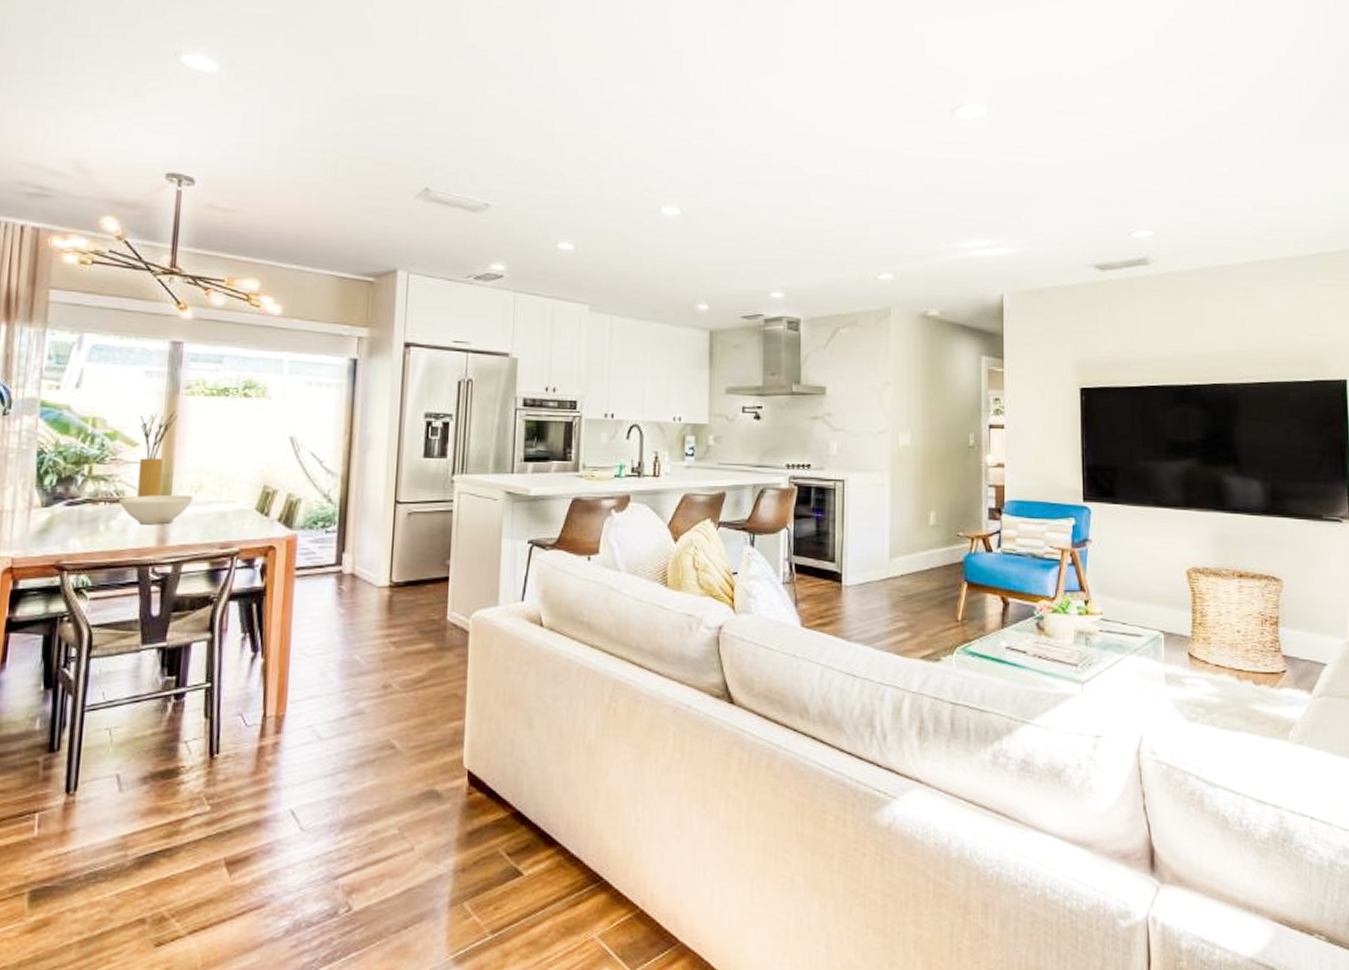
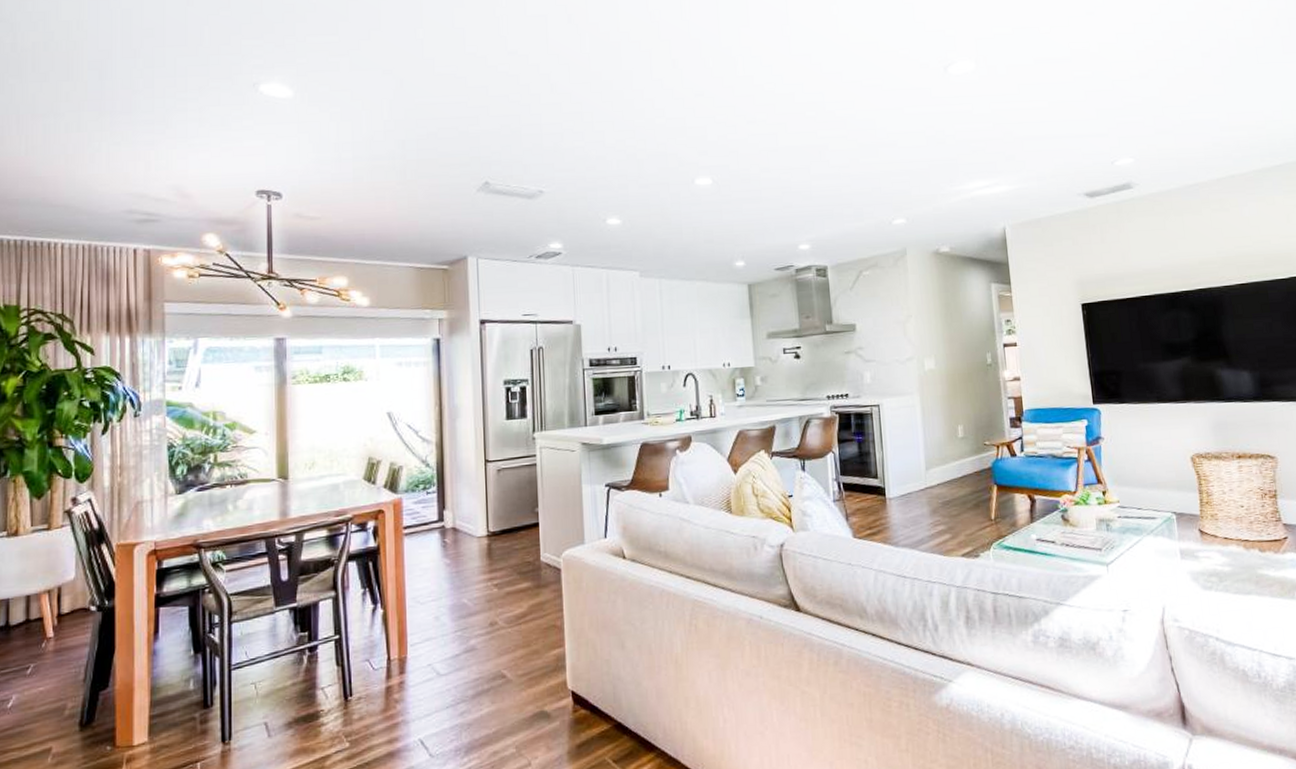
bowl: present [119,494,194,525] -> none [243,472,308,502]
vase: present [137,411,178,498] -> none [255,399,287,479]

